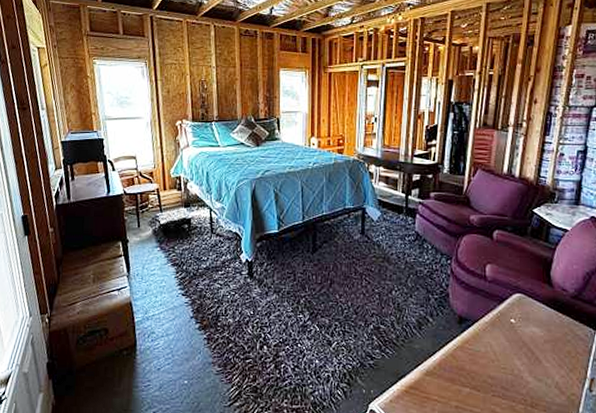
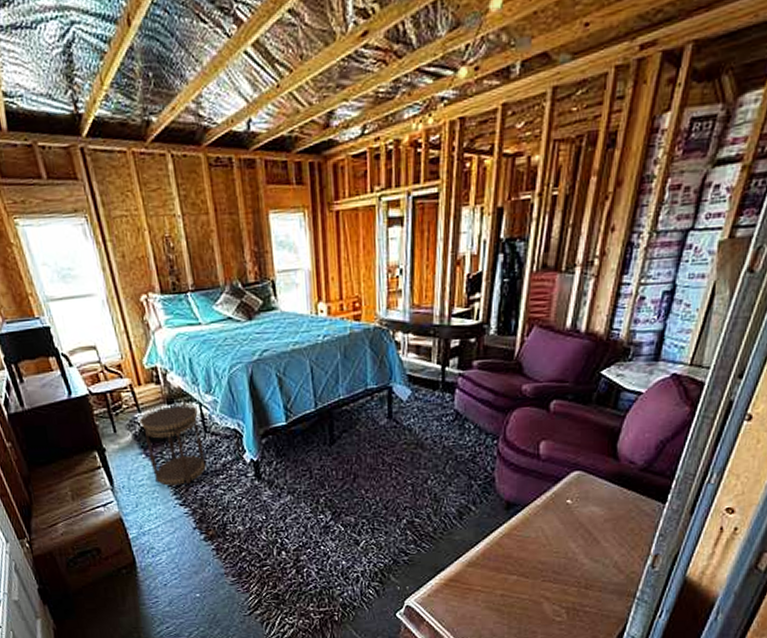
side table: none [160,208,209,277] -> present [139,403,206,486]

